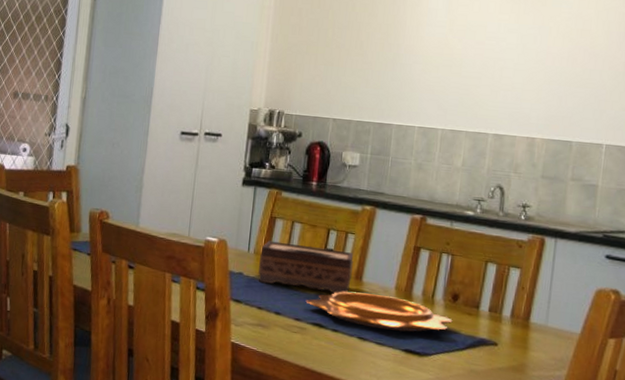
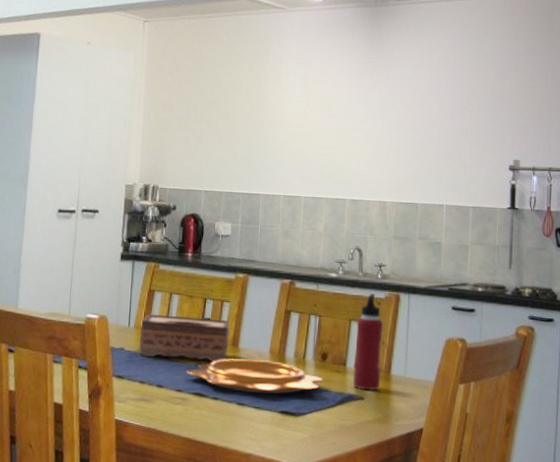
water bottle: none [486,235,524,337] -> present [353,293,383,391]

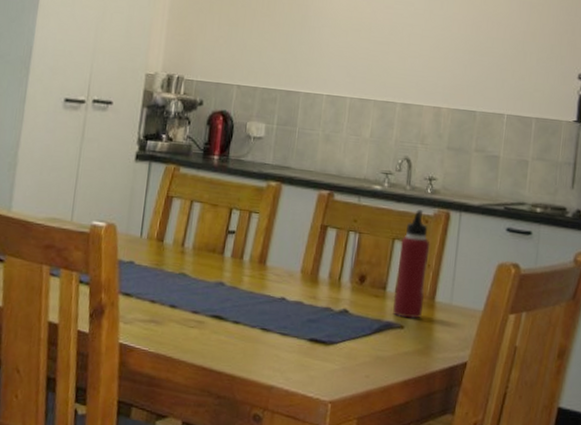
tissue box: present [139,314,230,362] -> none [151,223,257,281]
decorative bowl: present [186,358,323,394] -> none [204,277,360,319]

